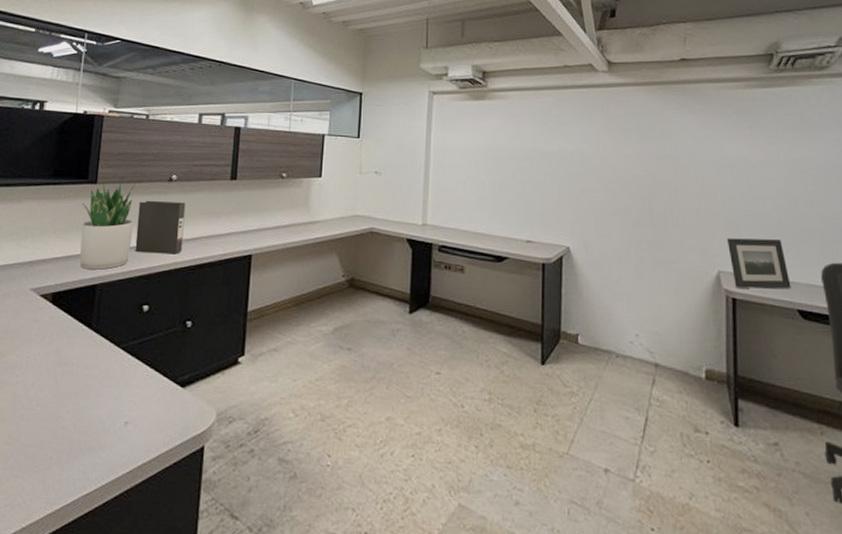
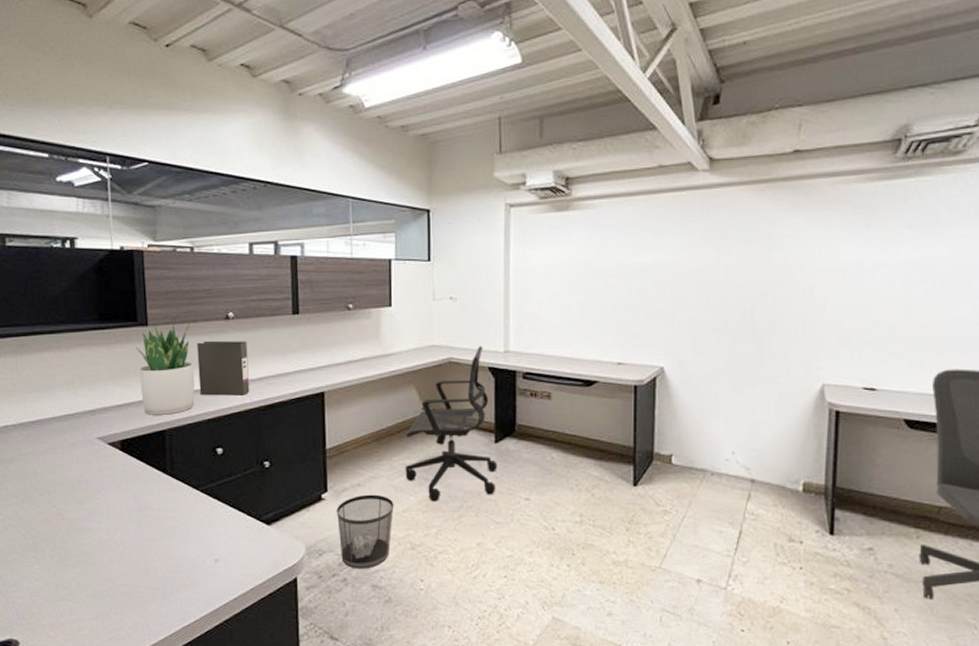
waste bin: none [250,360,308,440] -> present [336,494,394,569]
office chair: none [321,218,411,371] -> present [405,346,498,502]
picture frame: present [726,238,791,289] -> none [833,348,899,400]

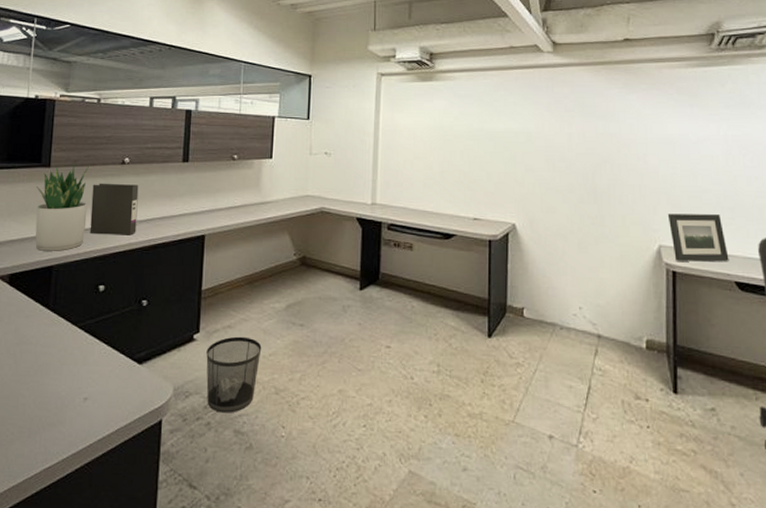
office chair: present [405,346,498,502] -> none [274,198,361,346]
picture frame: none [833,348,899,400] -> present [667,213,729,262]

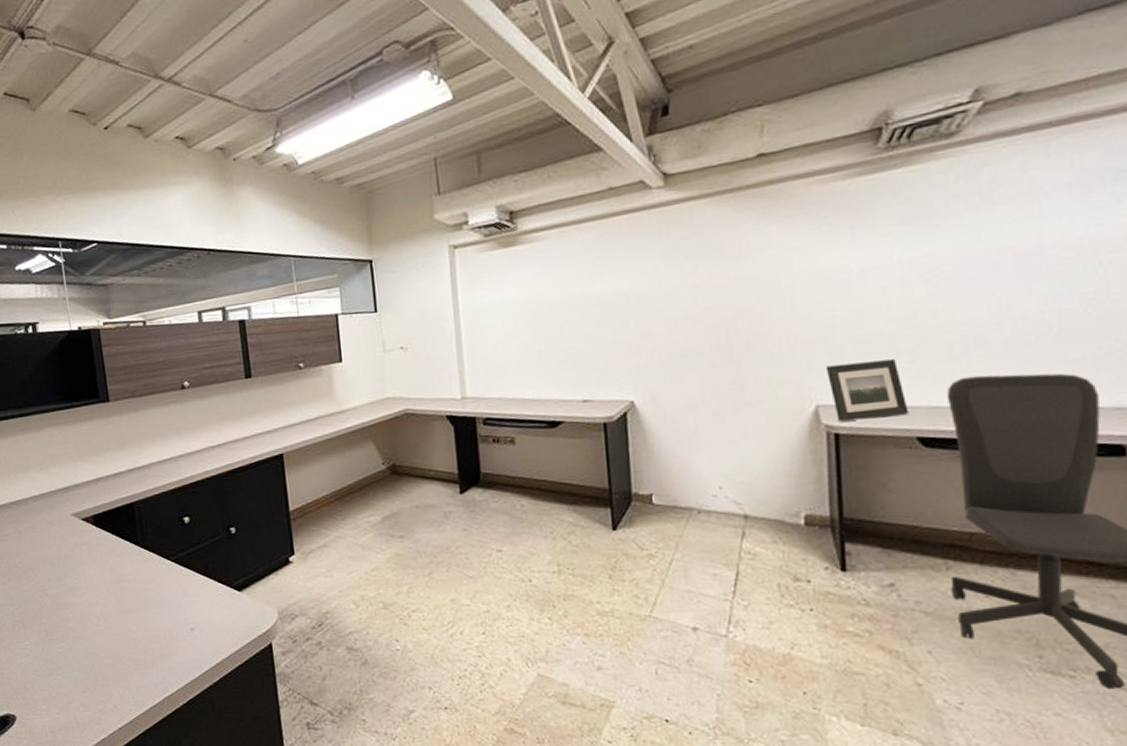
planter: present [35,164,89,251] -> none [99,395,159,489]
binder: present [89,183,139,236] -> none [156,409,211,466]
waste bin: present [206,336,262,413] -> none [305,554,363,632]

